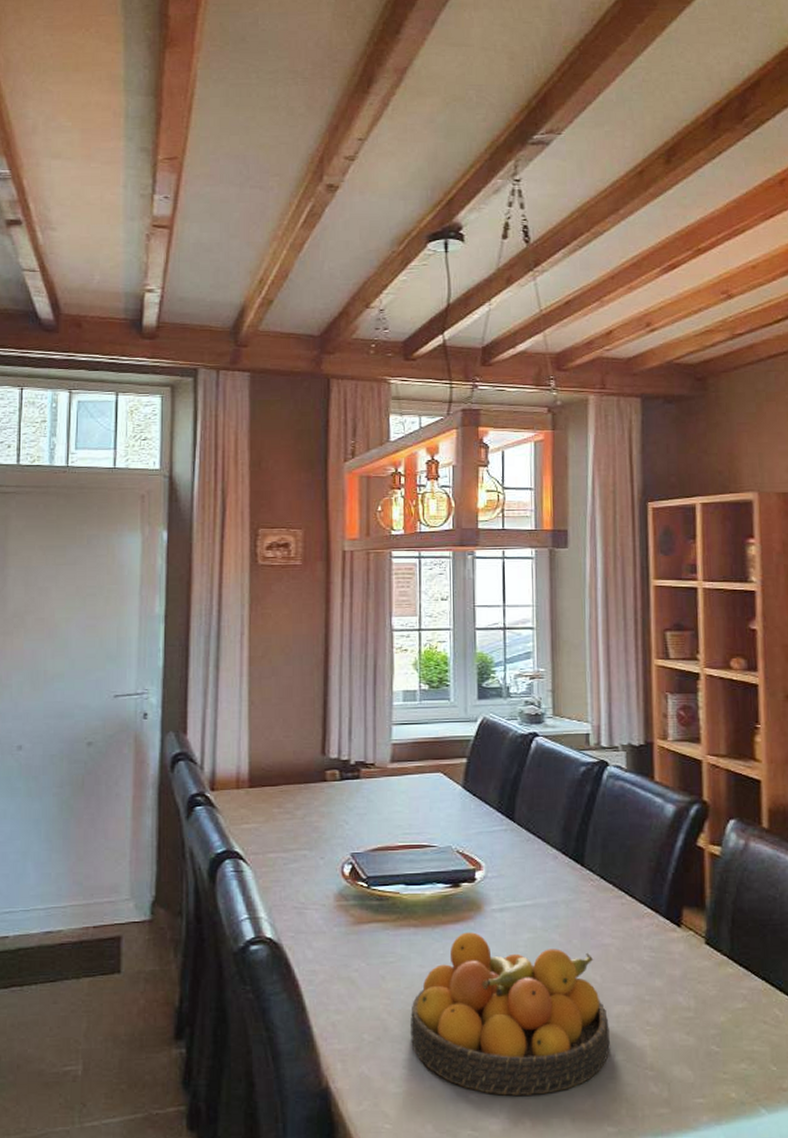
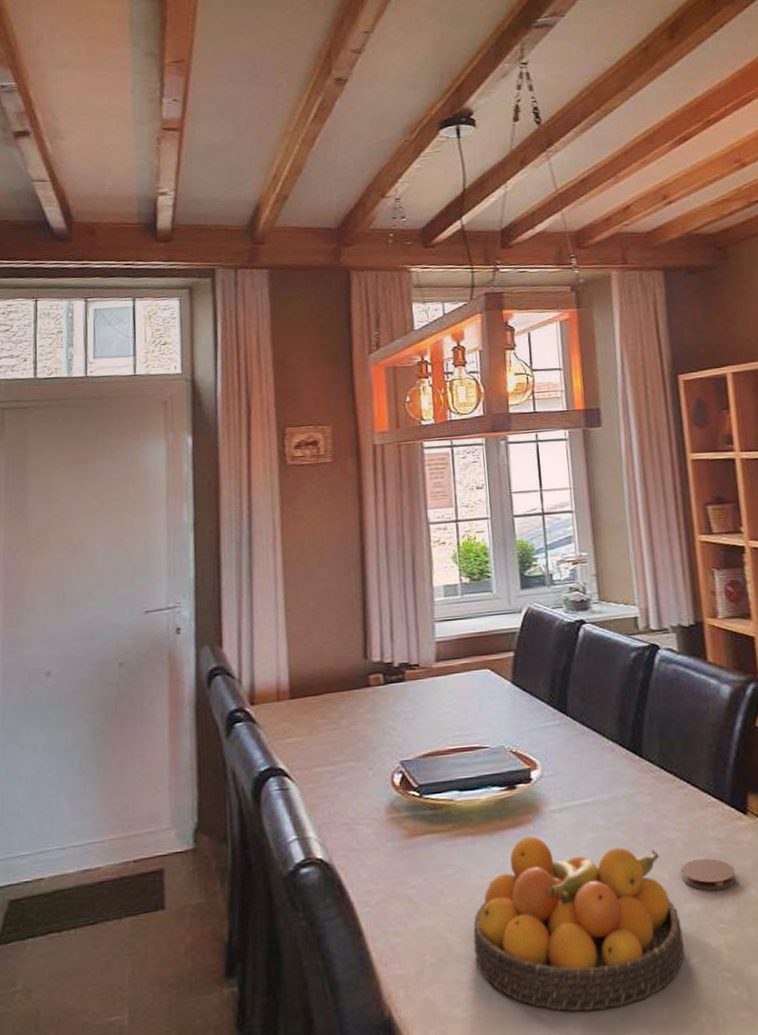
coaster: none [613,965,665,995] -> present [681,858,736,891]

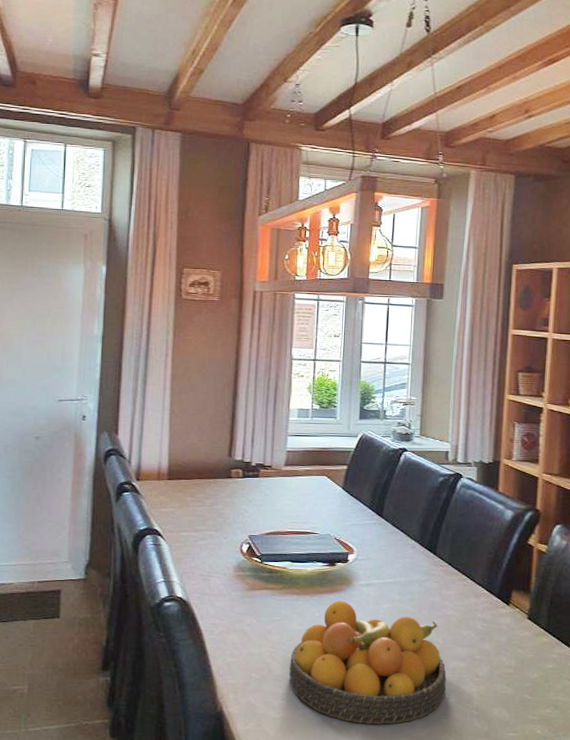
coaster: present [681,858,736,891] -> none [452,632,493,655]

